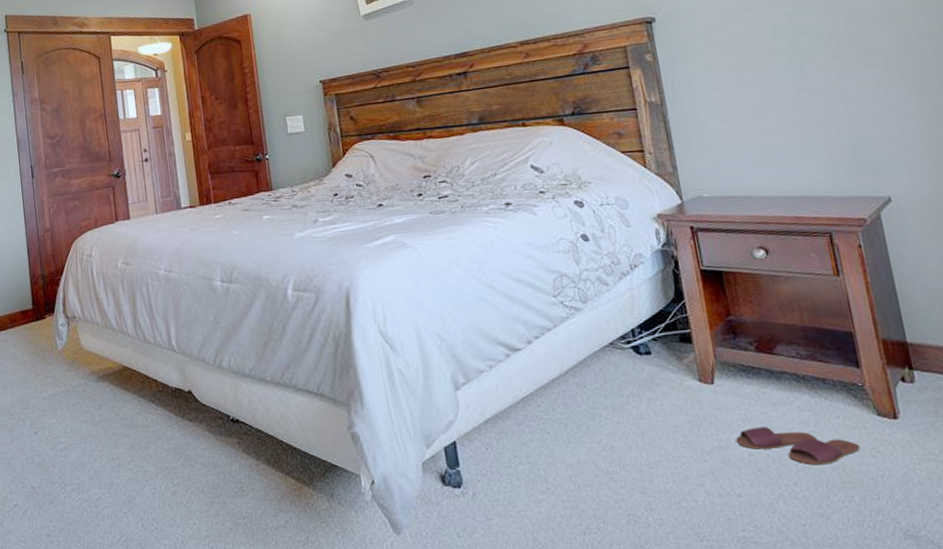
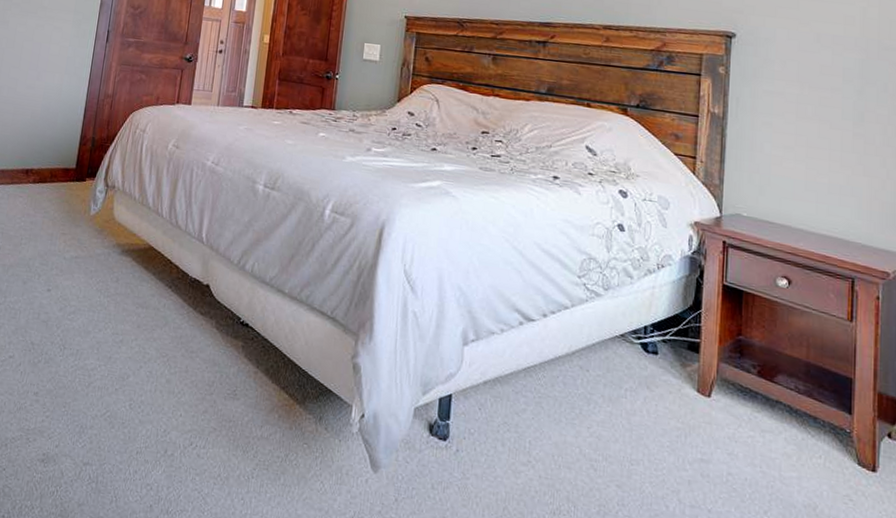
slippers: present [736,427,860,465] -> none [719,448,834,501]

